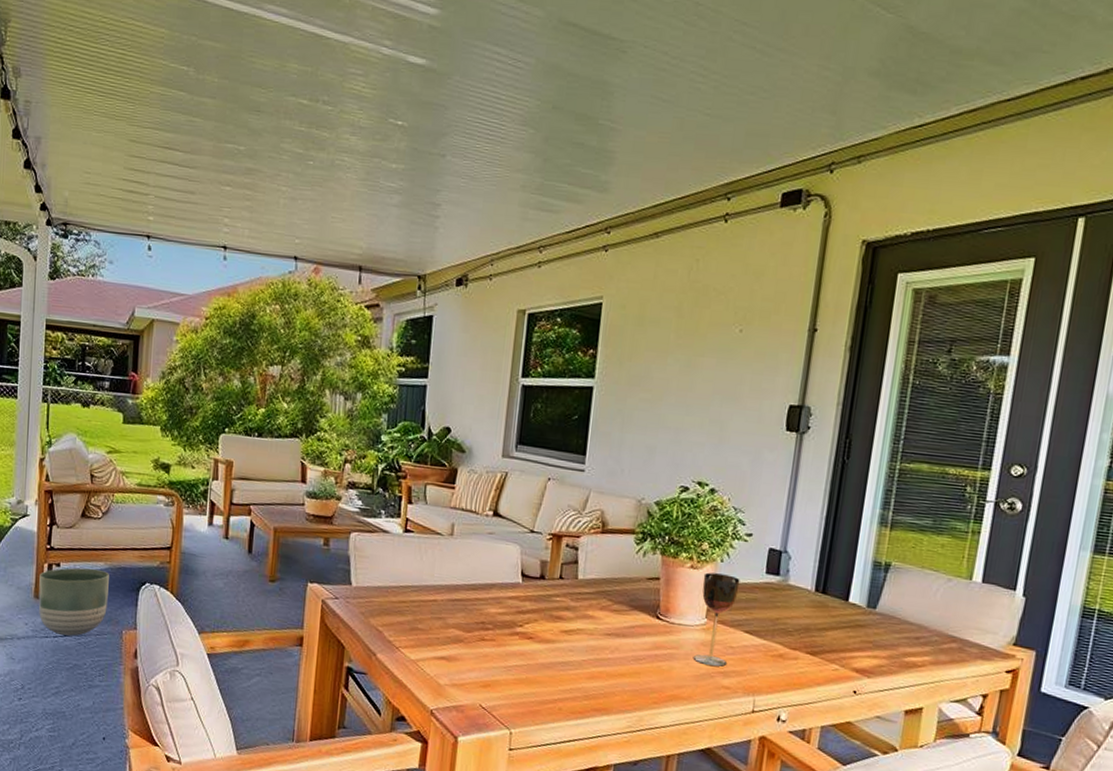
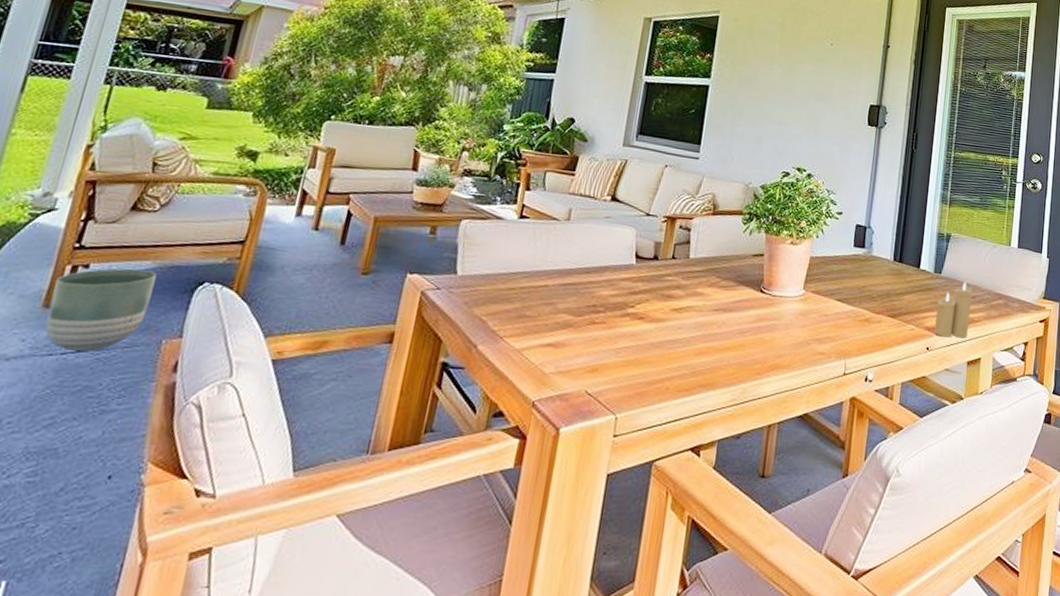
wineglass: present [693,572,740,667] -> none [792,247,833,334]
candle: none [864,620,917,684] -> present [934,282,973,338]

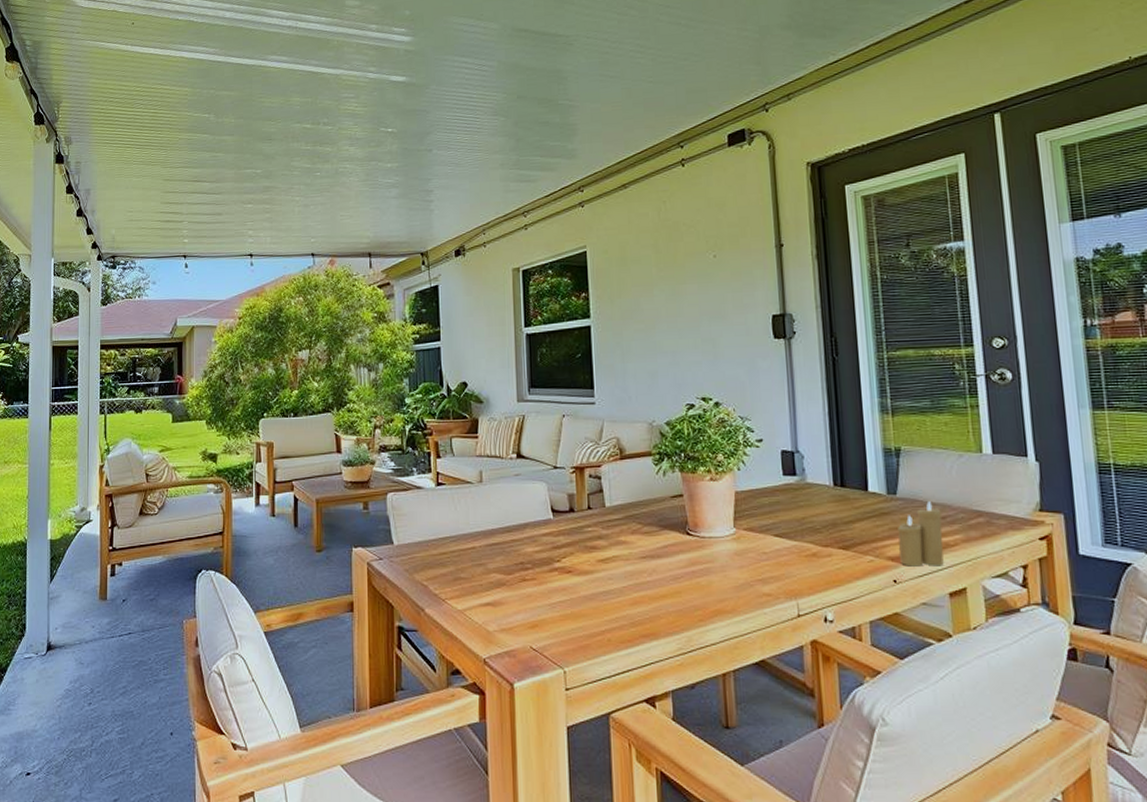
planter: present [45,268,157,351] -> none [103,564,168,633]

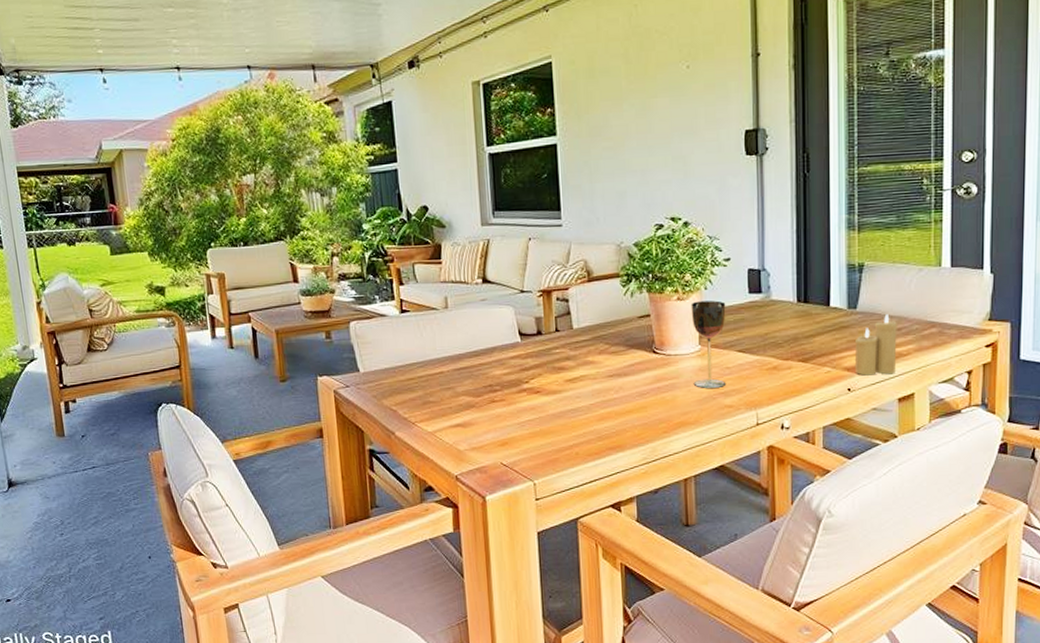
wineglass: none [724,482,763,574] -> present [691,300,726,388]

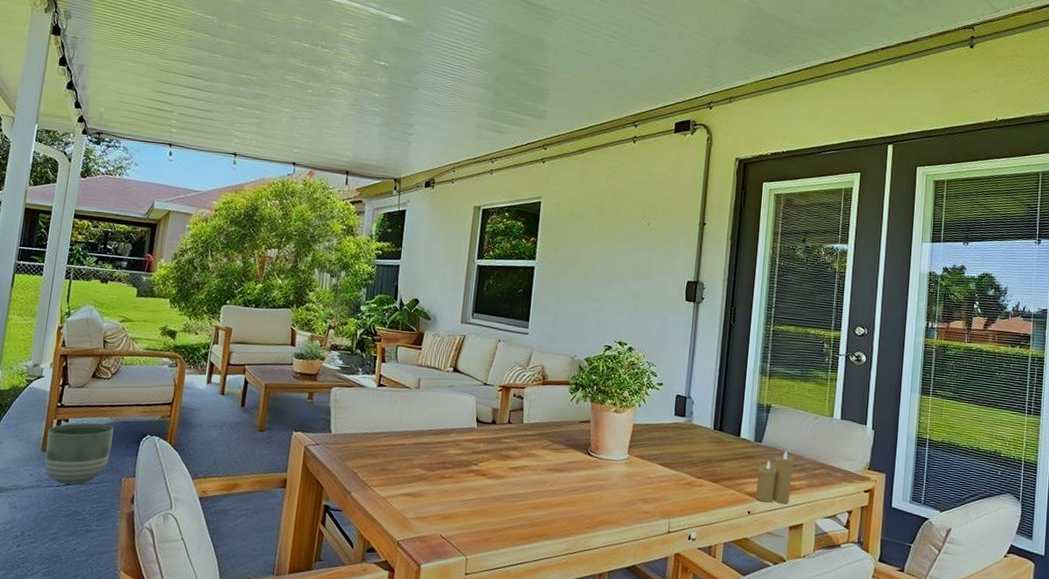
planter: none [58,399,130,467] -> present [44,422,114,485]
wineglass: present [691,300,726,388] -> none [618,415,655,494]

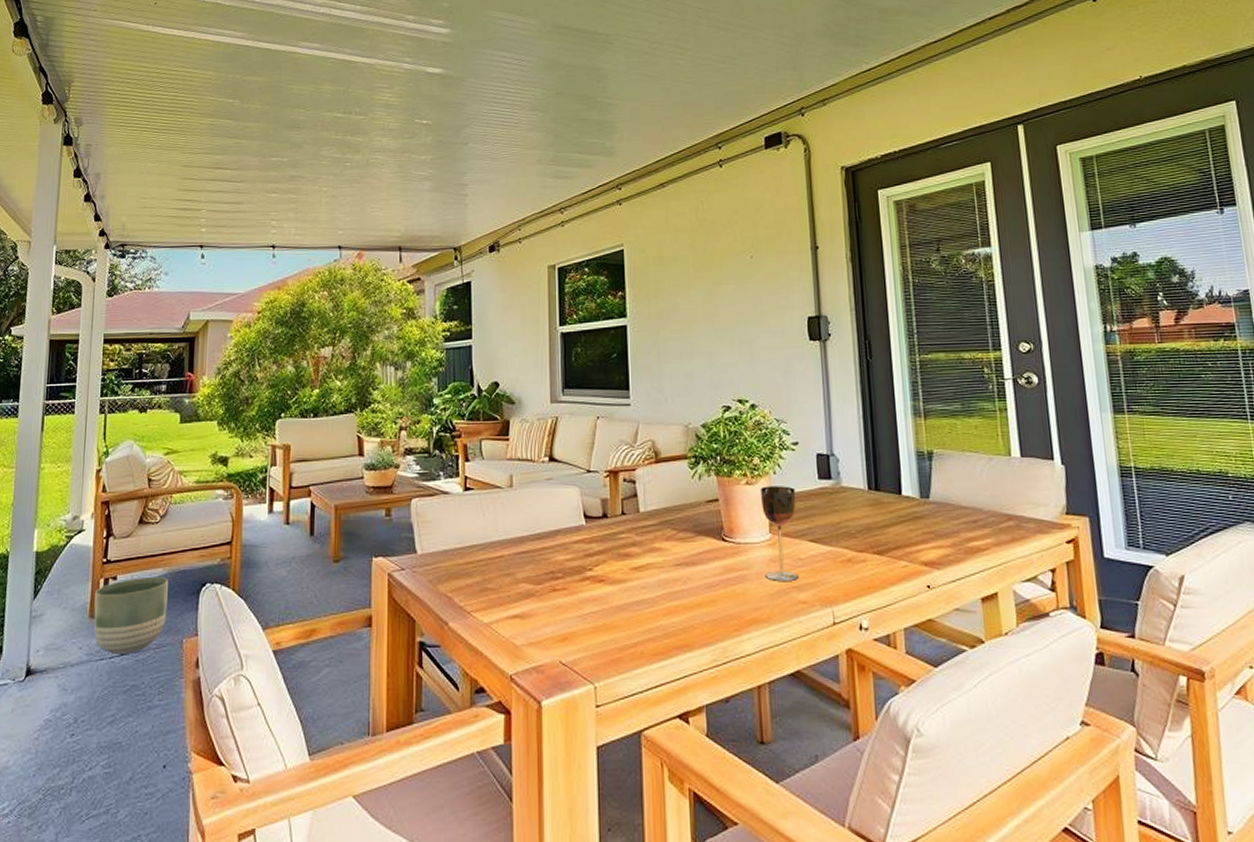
wineglass: none [618,415,655,494] -> present [760,486,798,581]
candle: present [755,451,794,505] -> none [930,505,976,572]

